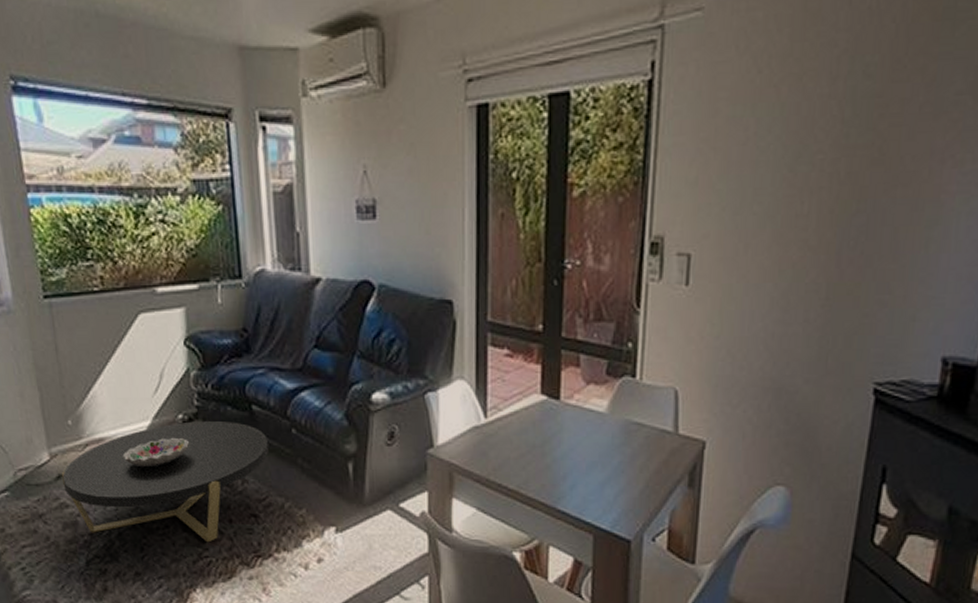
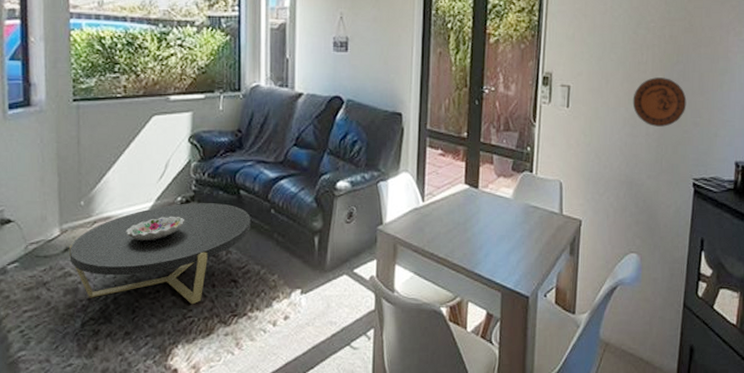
decorative plate: none [785,236,870,309] -> present [632,77,687,127]

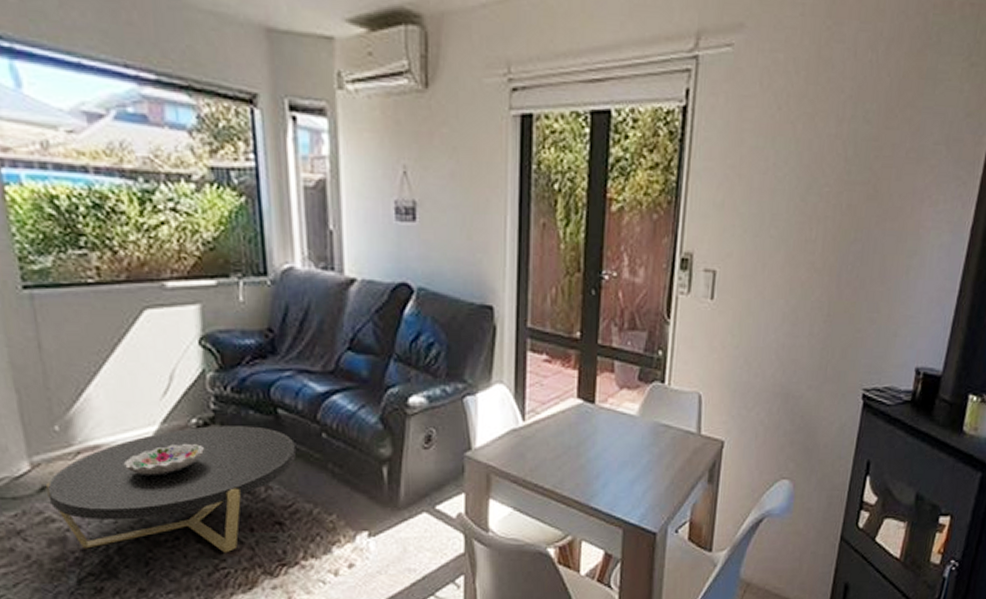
decorative plate: present [632,77,687,127] -> none [795,260,863,324]

